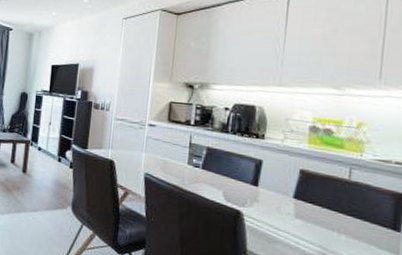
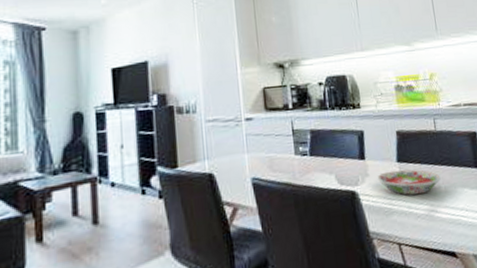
bowl: none [267,203,343,236] -> present [377,169,441,195]

